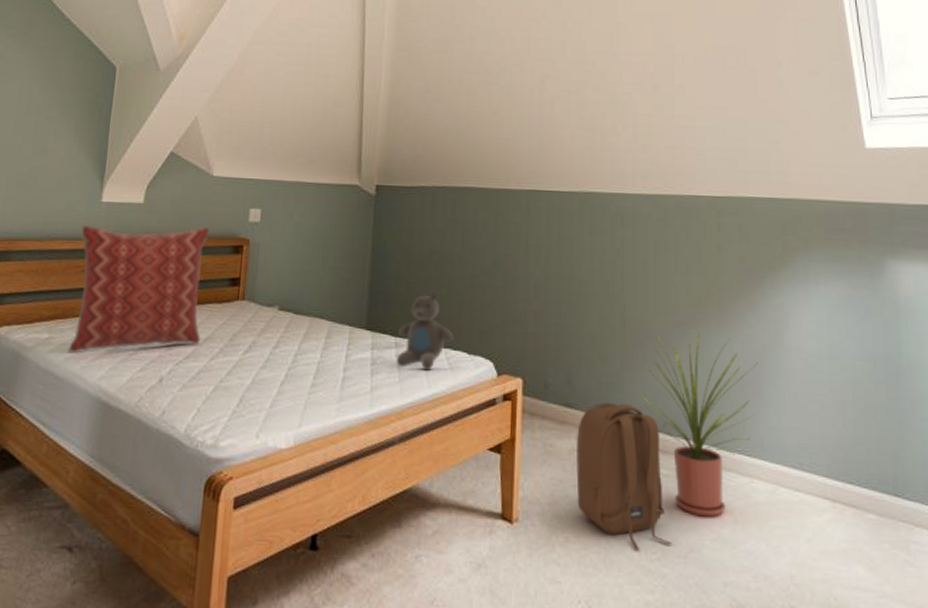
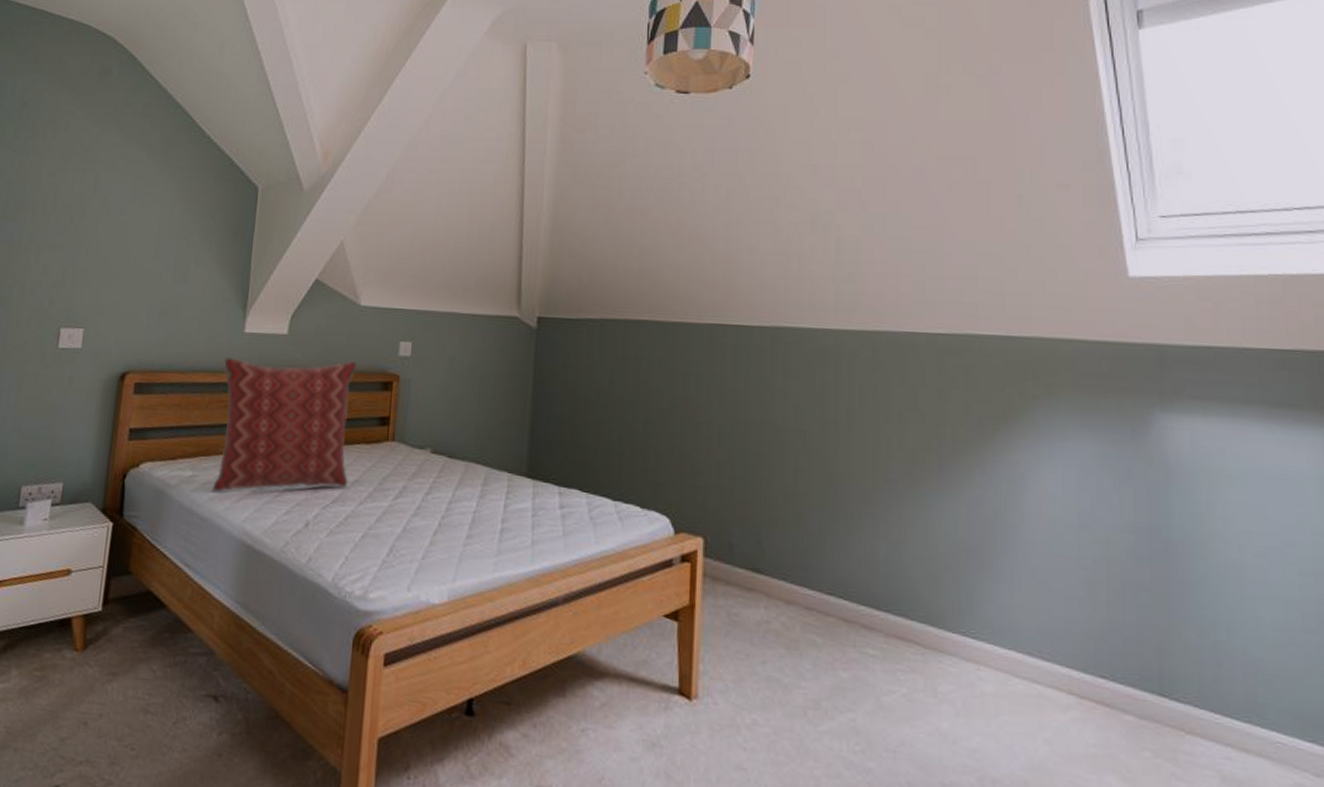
stuffed animal: present [396,289,454,371] -> none [559,433,625,525]
backpack: present [576,403,672,551] -> none [766,569,879,740]
house plant: present [637,331,758,517] -> none [839,488,988,707]

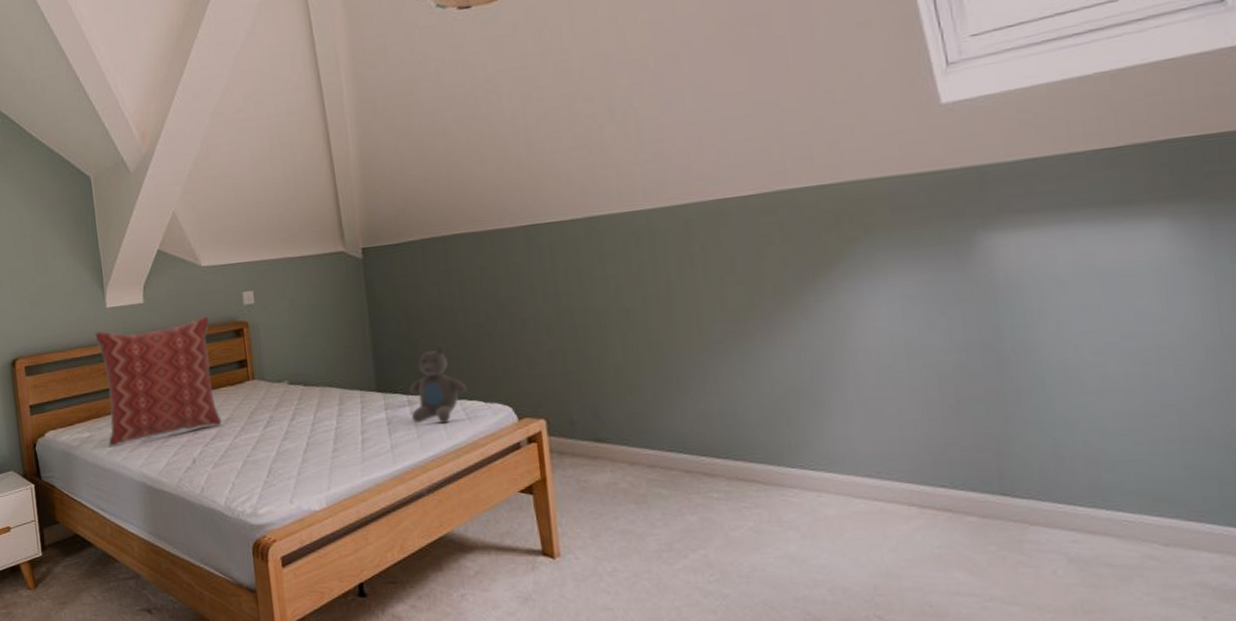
stuffed animal: none [559,433,625,525] -> present [409,344,467,424]

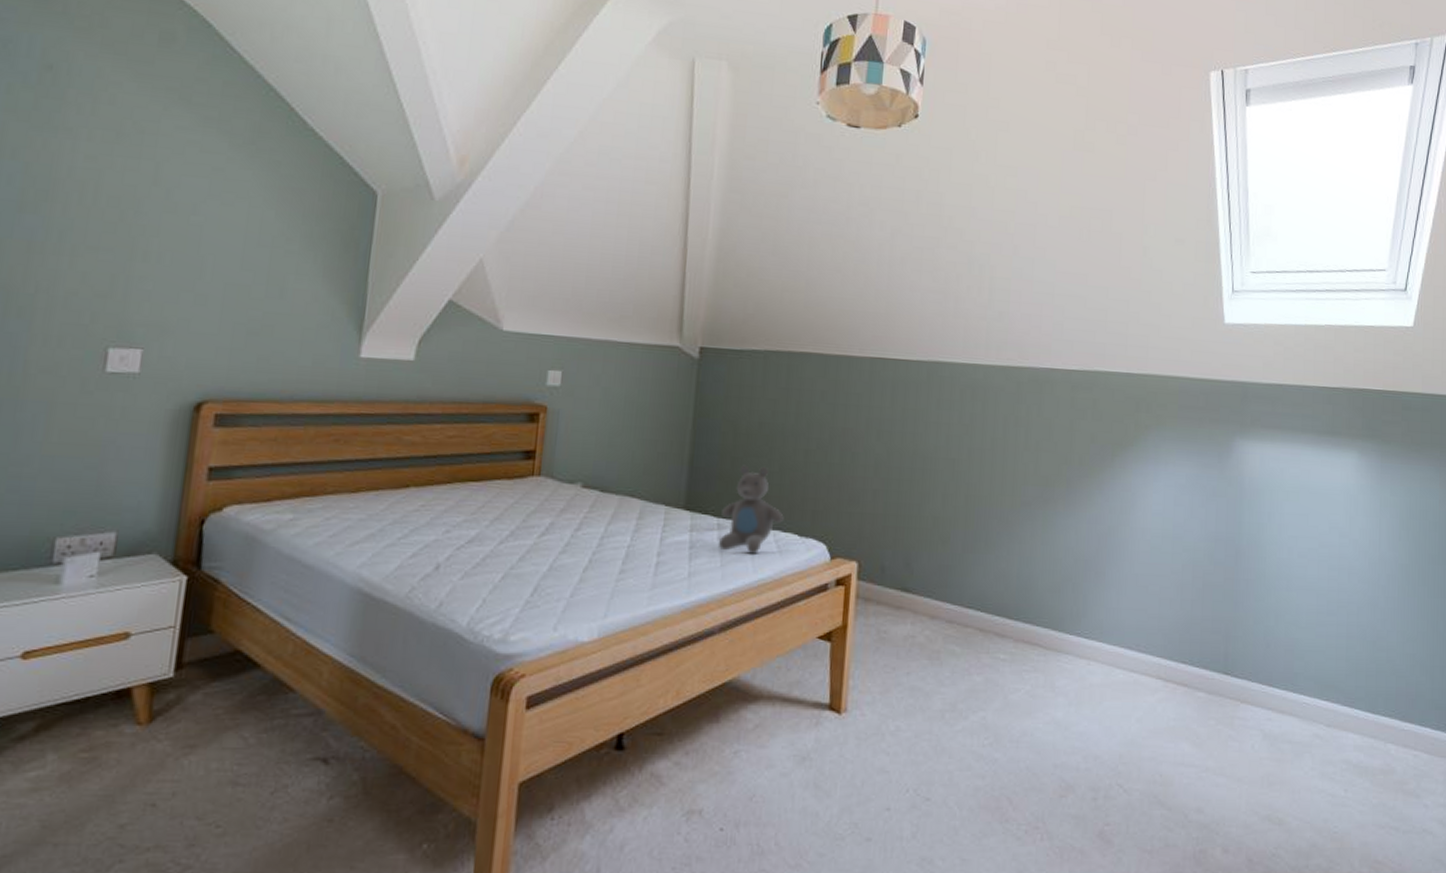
pillow: present [94,315,222,447] -> none [318,385,498,537]

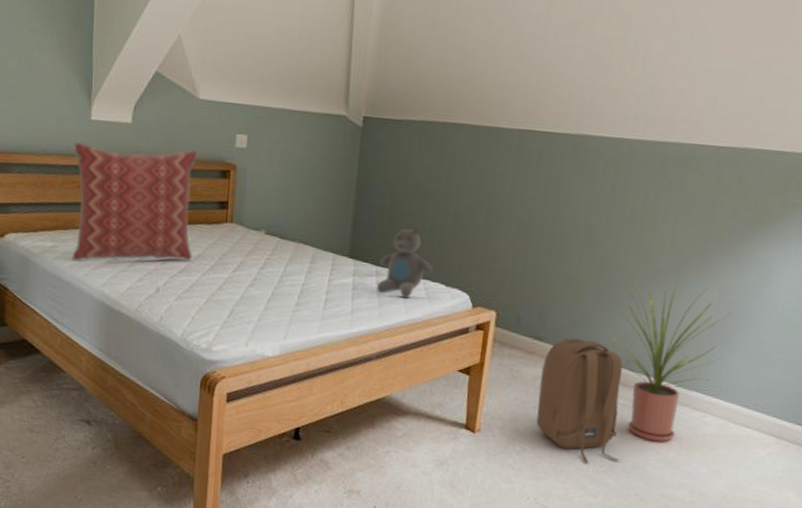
pillow: none [318,385,498,537] -> present [72,142,197,261]
backpack: none [910,587,1005,737] -> present [536,338,623,463]
house plant: none [978,511,1103,700] -> present [606,276,732,442]

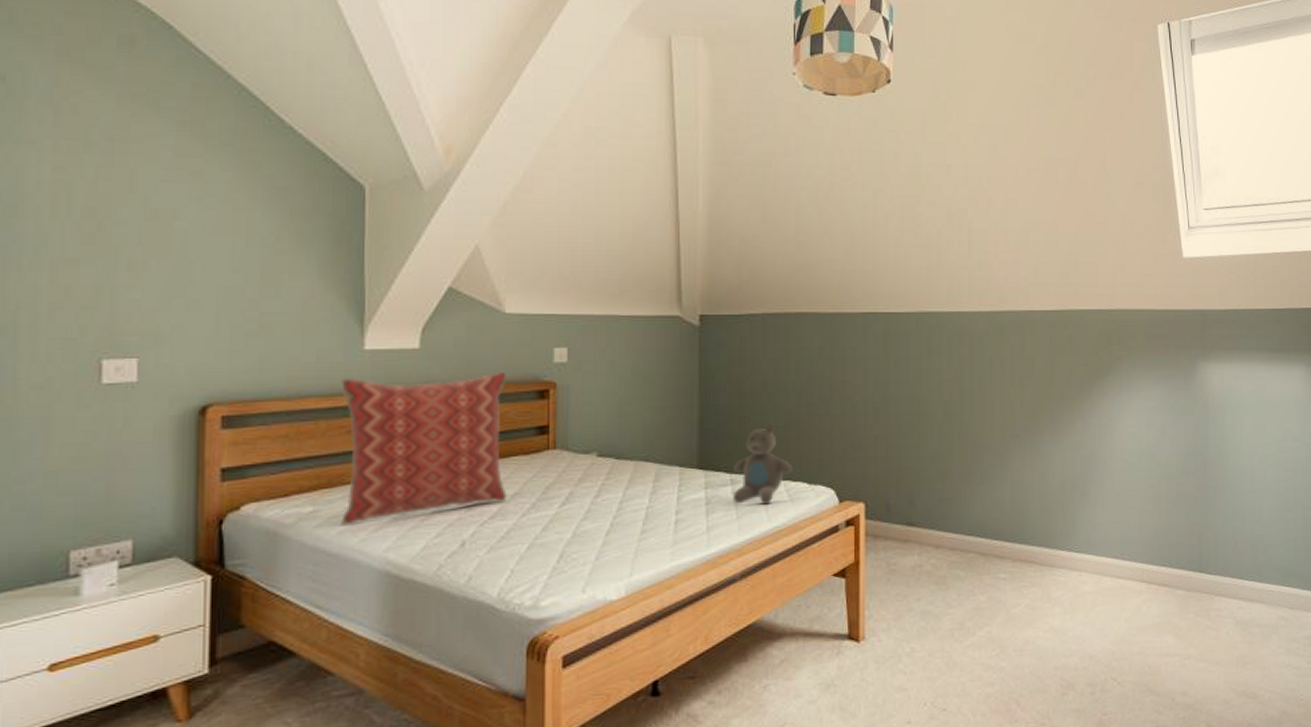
backpack: present [536,338,623,463] -> none [920,517,1009,650]
house plant: present [606,276,732,442] -> none [976,442,1086,612]

